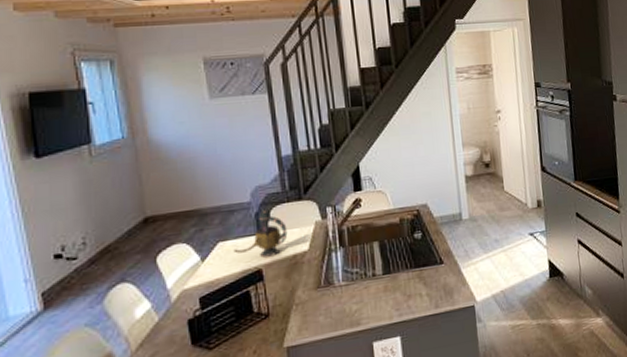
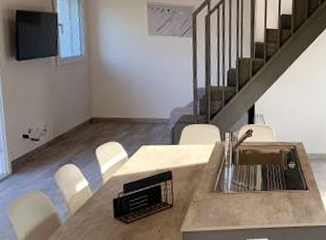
teapot: present [233,209,288,258] -> none [152,126,194,163]

